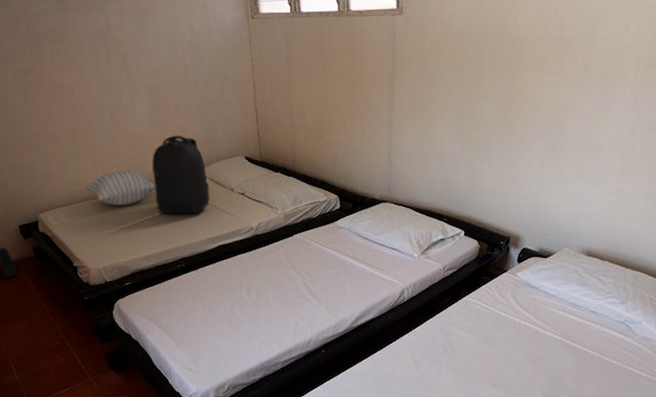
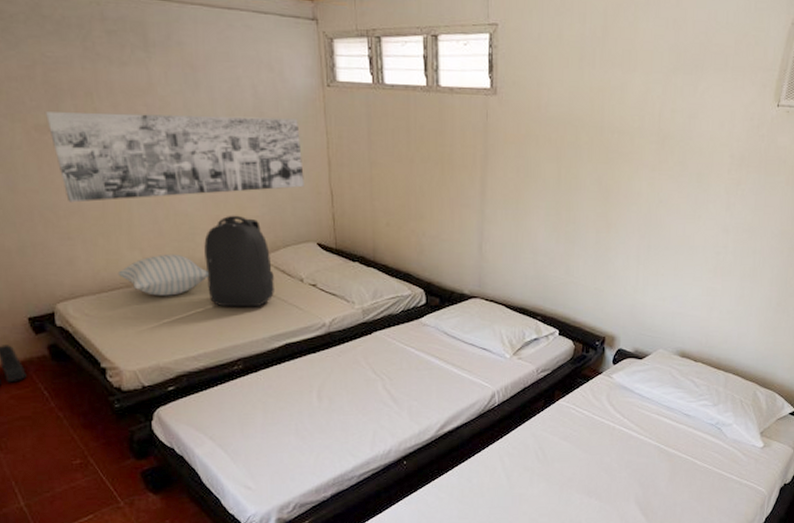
wall art: none [28,49,233,130] -> present [44,112,304,203]

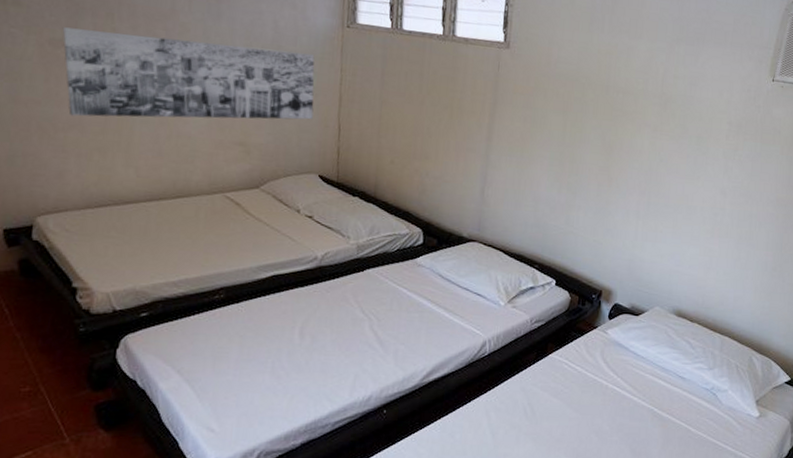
pillow: present [117,253,209,296] -> none [107,174,203,217]
backpack: present [204,215,275,307] -> none [199,141,271,235]

